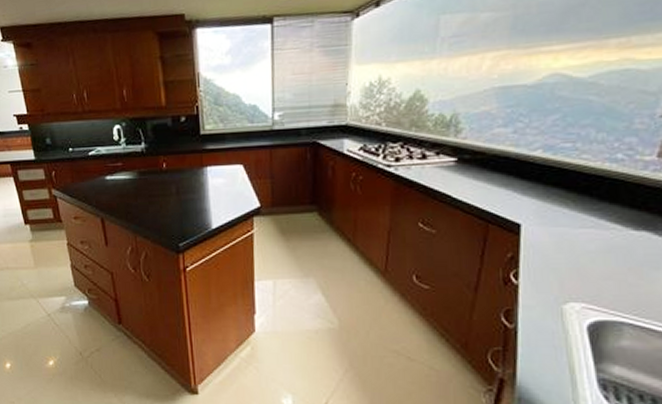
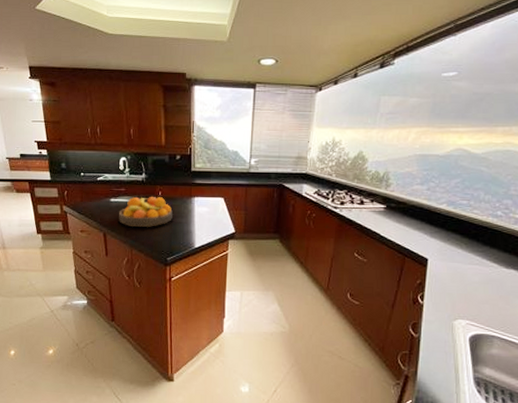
fruit bowl: none [117,170,182,208] -> present [119,196,173,227]

